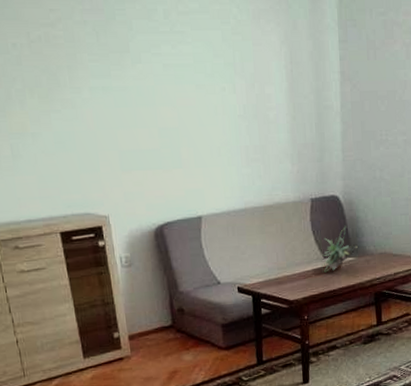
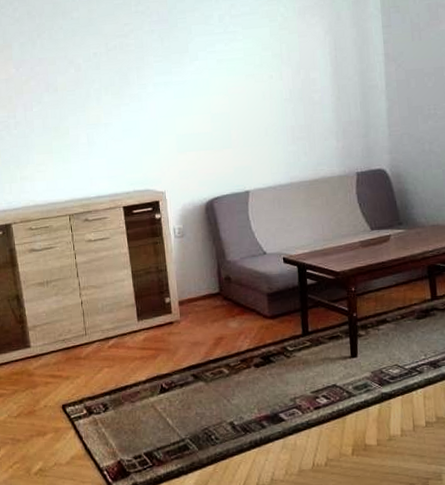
plant: present [321,225,358,273] -> none [368,197,407,245]

